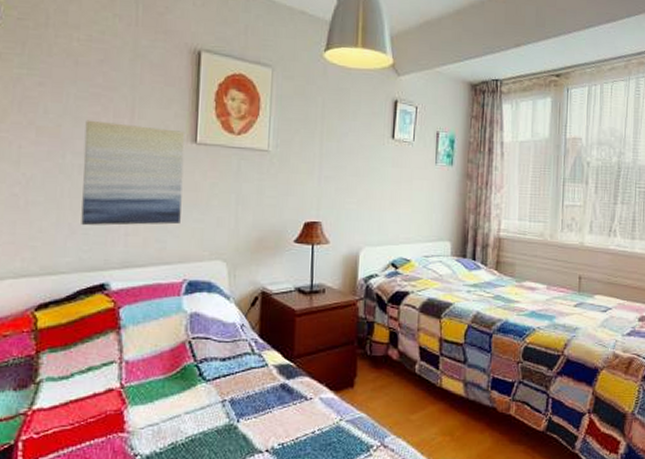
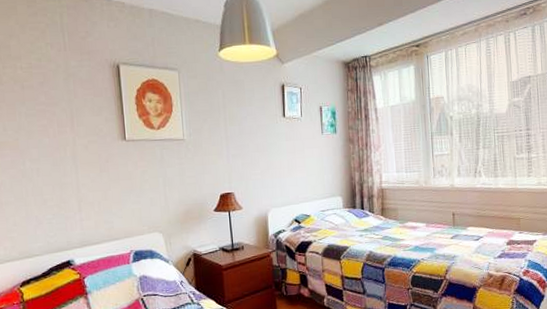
wall art: present [81,120,185,226] -> none [37,131,122,217]

